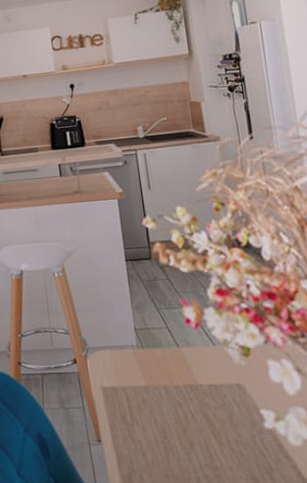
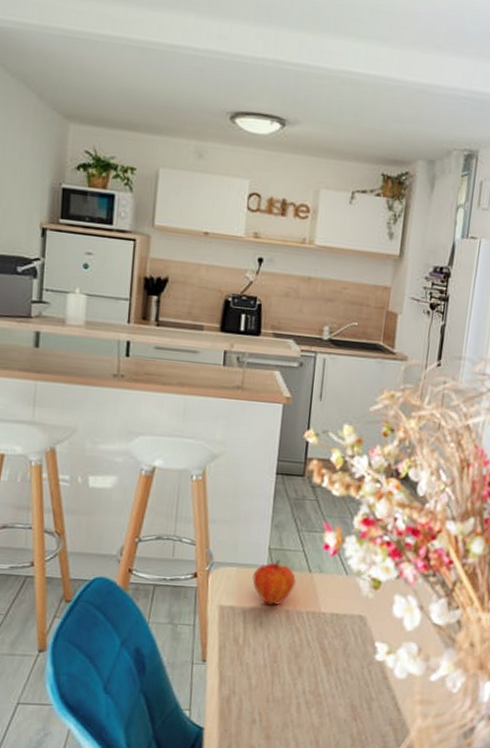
fruit: none [126,338,167,383] -> present [252,559,296,605]

